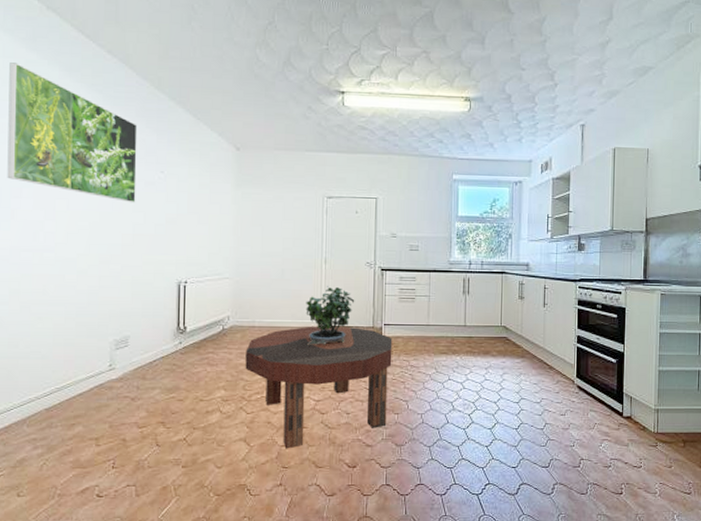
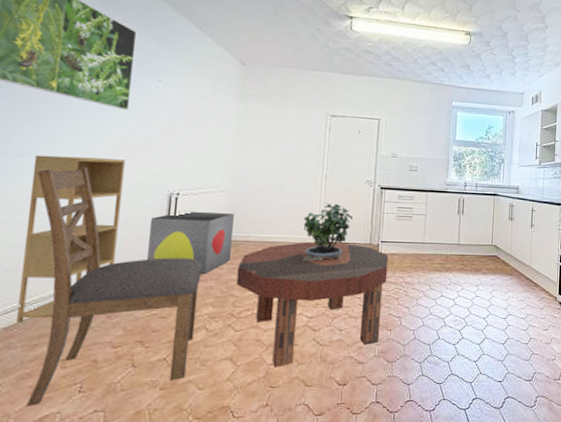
shelving unit: none [54,249,136,405] -> present [15,154,125,323]
chair: none [61,259,214,479] -> present [26,167,203,406]
storage bin: none [163,298,240,360] -> present [147,210,235,275]

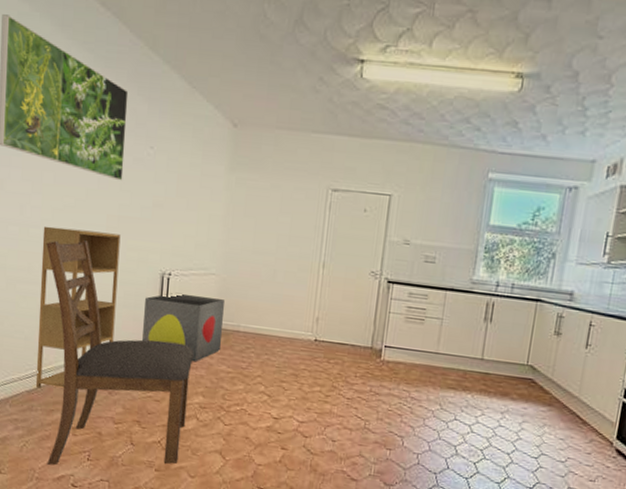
coffee table: present [236,242,389,368] -> none [226,338,393,469]
potted plant: present [303,202,354,261] -> none [295,294,354,362]

